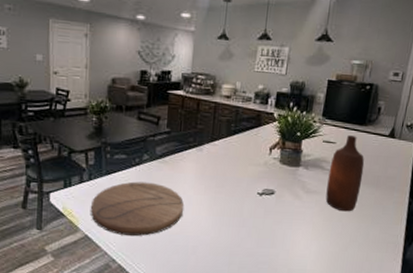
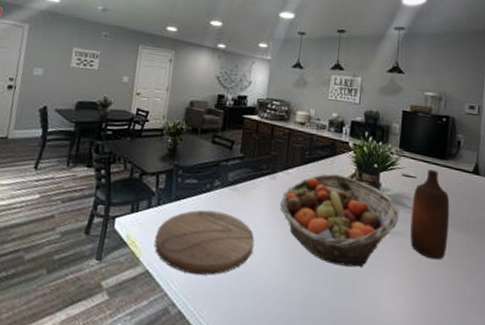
fruit basket: none [207,143,318,222] -> present [279,173,399,268]

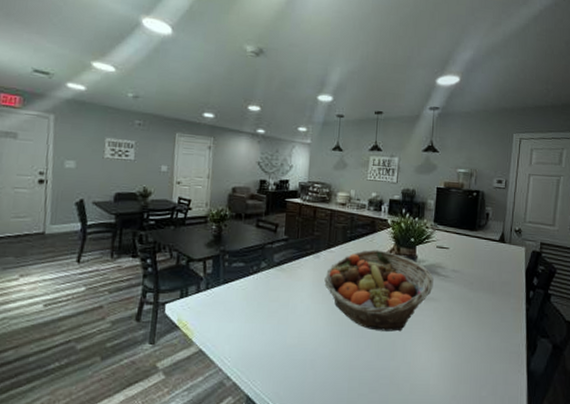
cutting board: present [154,209,254,276] -> none [205,290,301,350]
bottle: present [410,170,450,260] -> none [443,241,479,320]

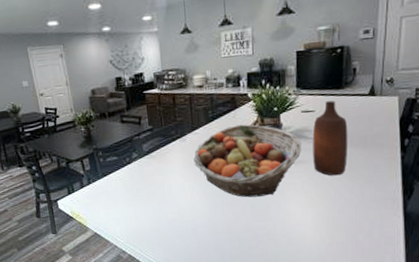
bottle: none [443,241,479,320] -> present [312,101,348,176]

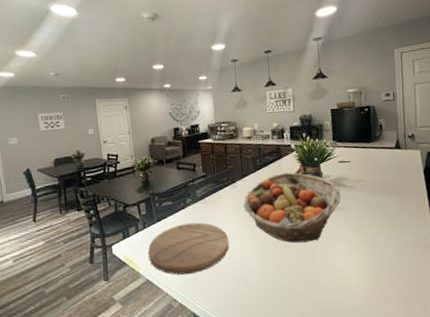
cutting board: none [94,177,178,229] -> present [147,222,229,275]
bottle: present [312,101,348,176] -> none [350,153,383,223]

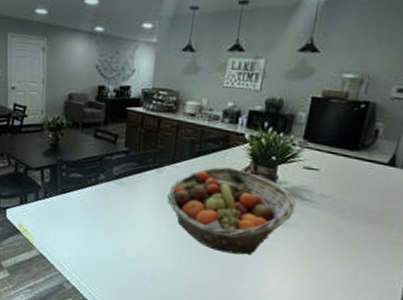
cutting board: present [147,222,229,275] -> none [45,202,141,259]

